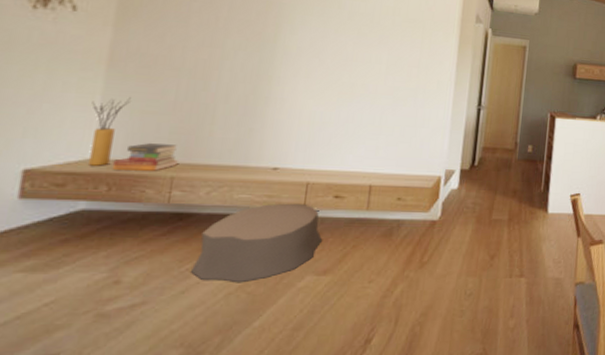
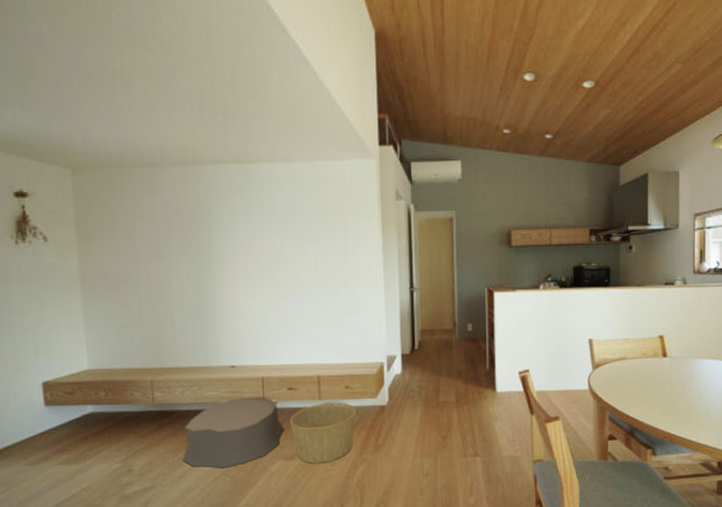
vase: present [89,97,131,166] -> none [77,314,105,375]
books: present [112,143,178,171] -> none [104,352,153,377]
basket: none [330,214,406,280] -> present [290,402,357,464]

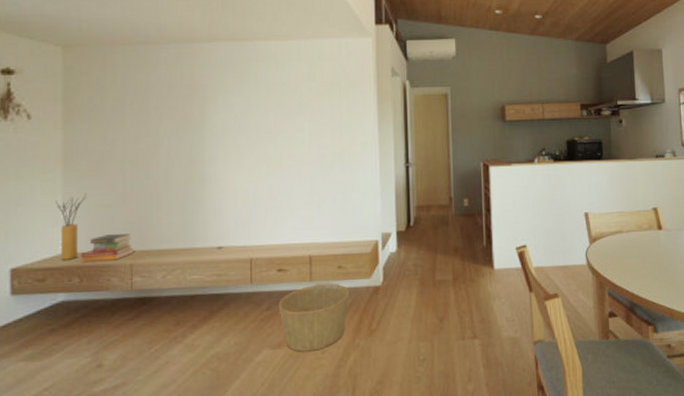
vase: none [77,314,105,375] -> present [56,194,86,260]
books: none [104,352,153,377] -> present [80,233,134,262]
pouf: present [182,397,285,469] -> none [159,279,273,361]

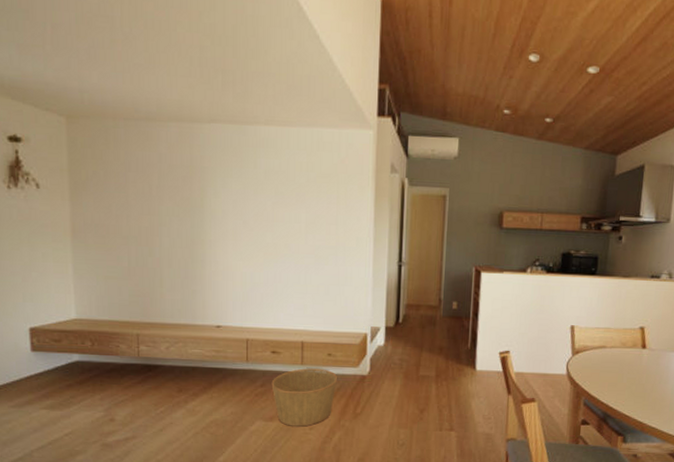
vase: present [56,194,86,260] -> none [67,265,95,325]
books: present [80,233,134,262] -> none [91,305,140,329]

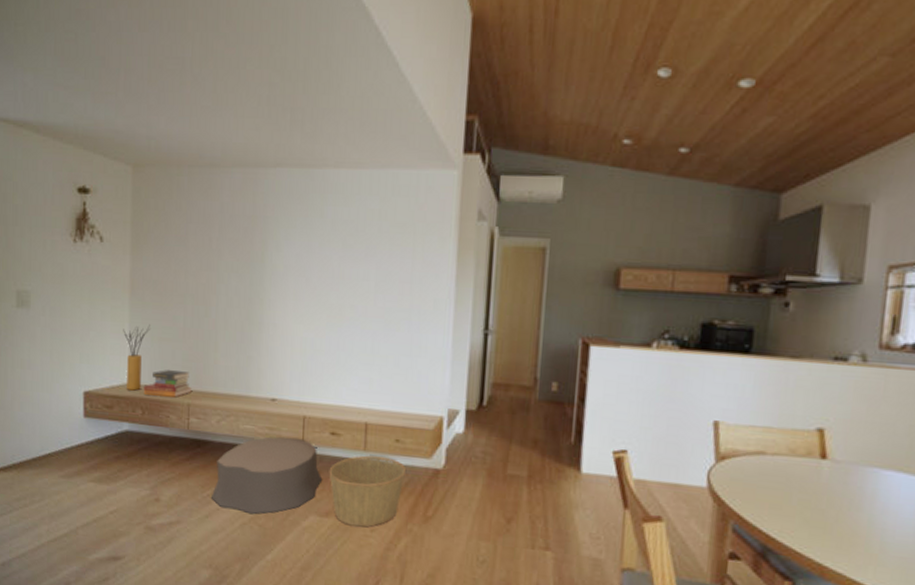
vase: none [67,265,95,325] -> present [123,325,150,391]
books: none [91,305,140,329] -> present [143,370,192,398]
pouf: none [164,357,266,425] -> present [210,436,323,515]

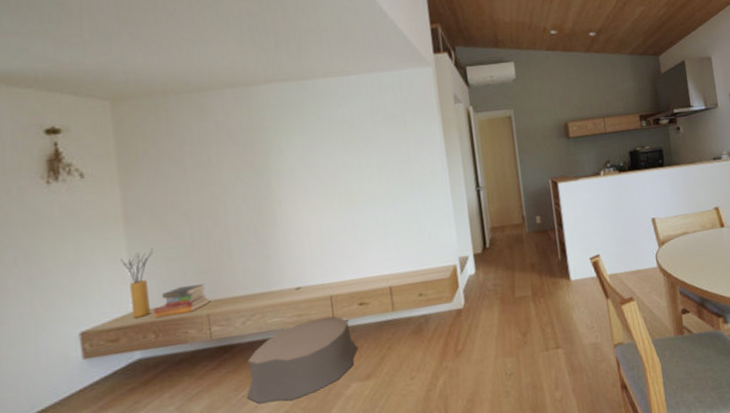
basket: present [329,455,407,528] -> none [363,311,433,382]

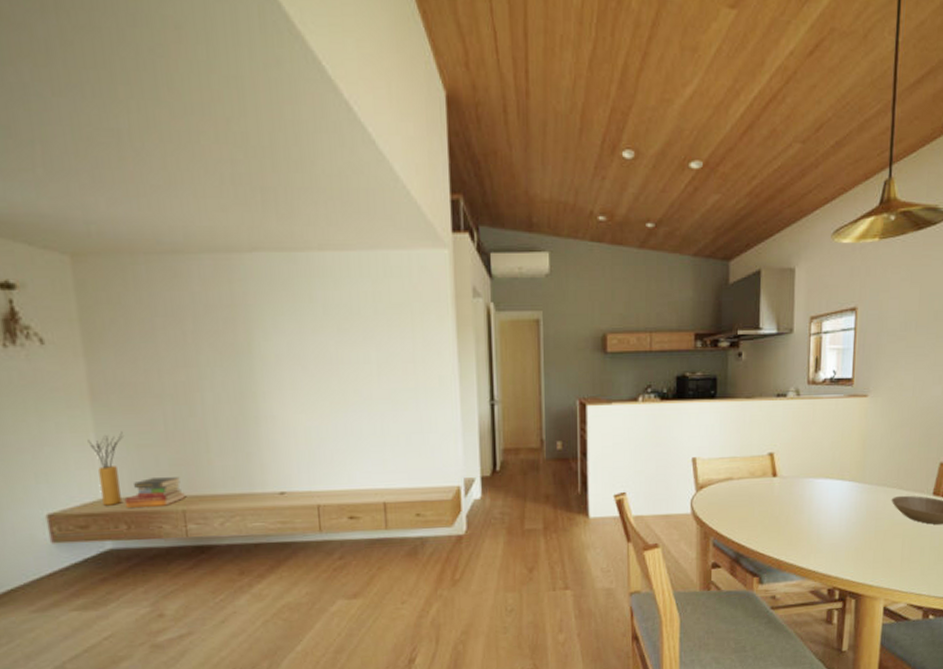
pouf: present [246,316,359,405] -> none [224,527,346,611]

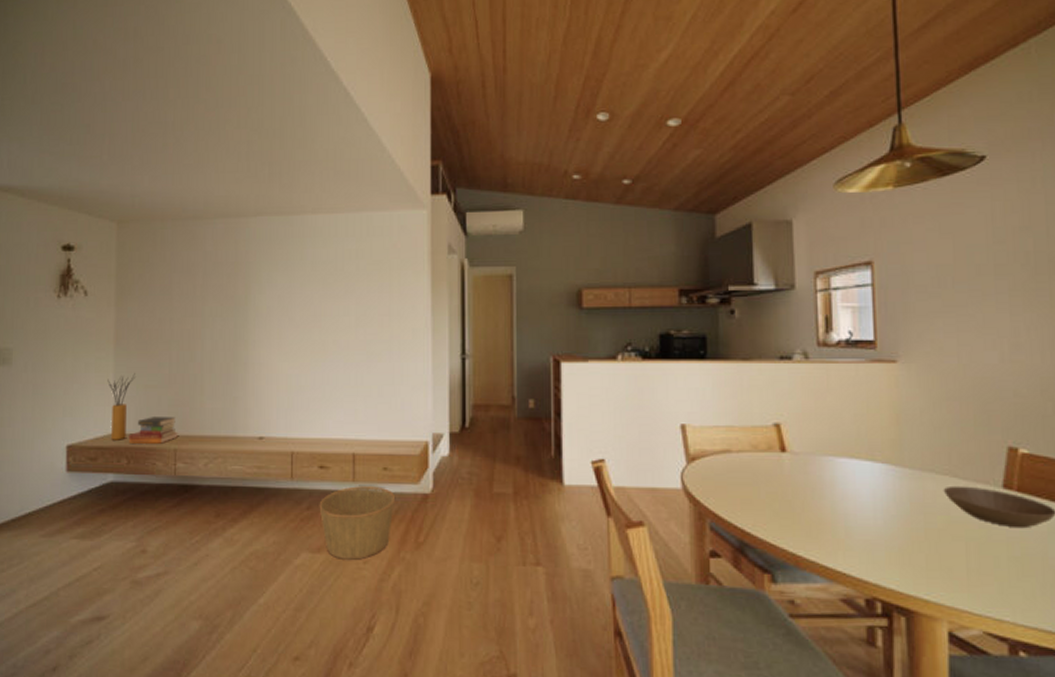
basket: none [351,532,430,603] -> present [319,486,396,560]

